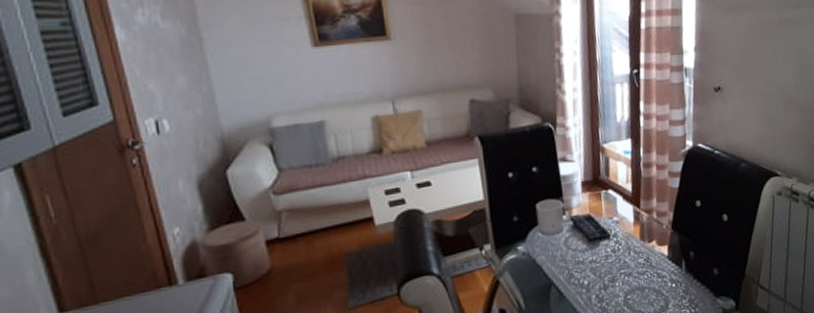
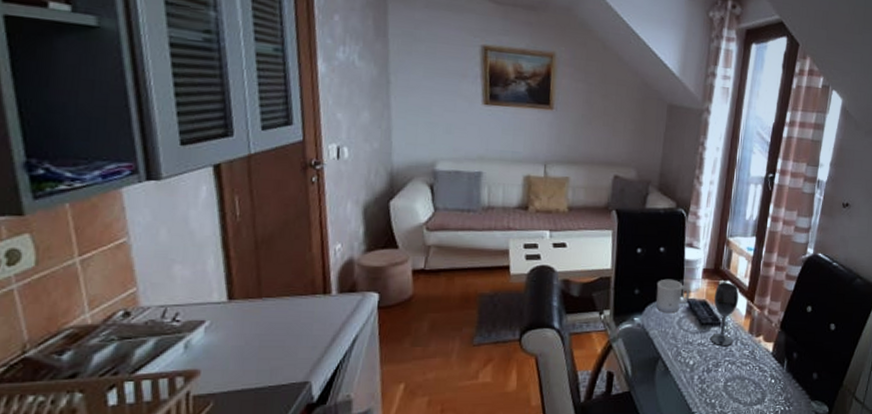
wine glass: none [597,191,625,260] -> present [711,282,739,347]

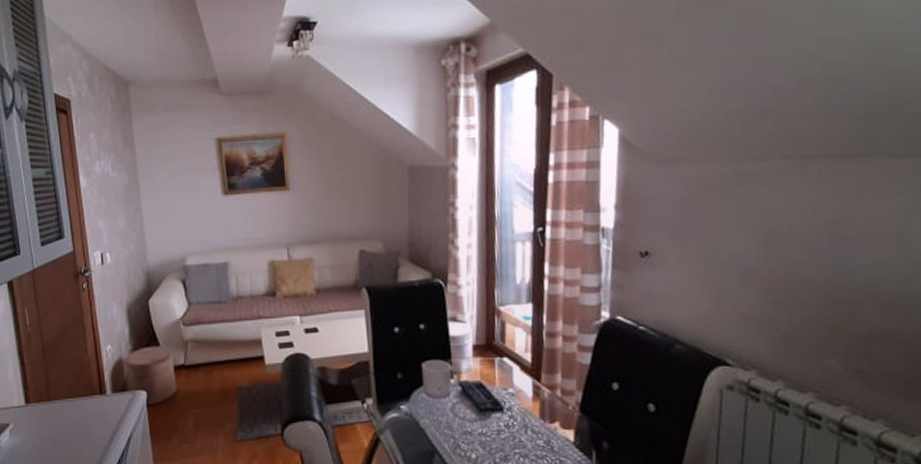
wine glass: present [711,282,739,347] -> none [490,359,522,436]

